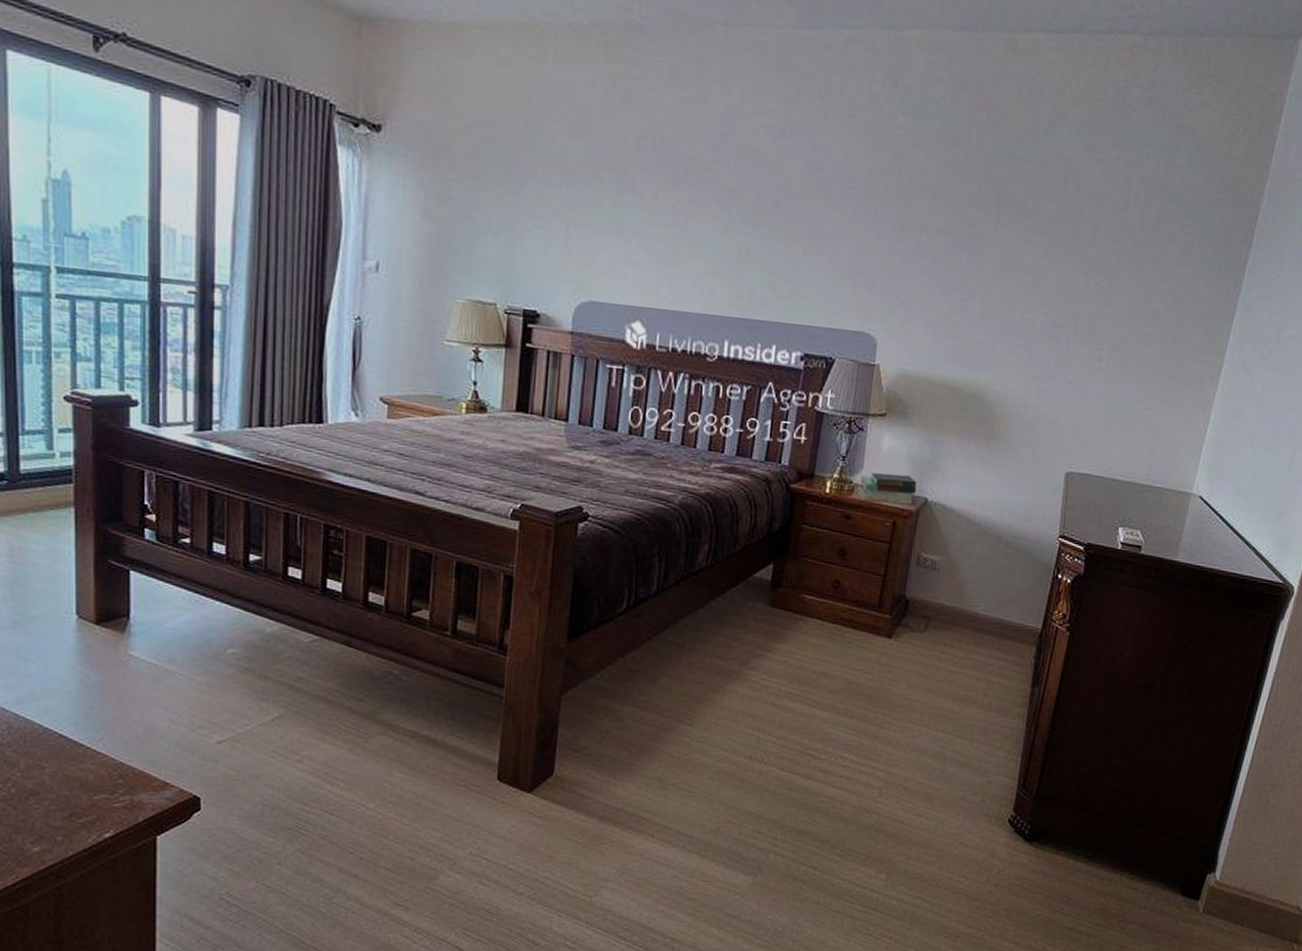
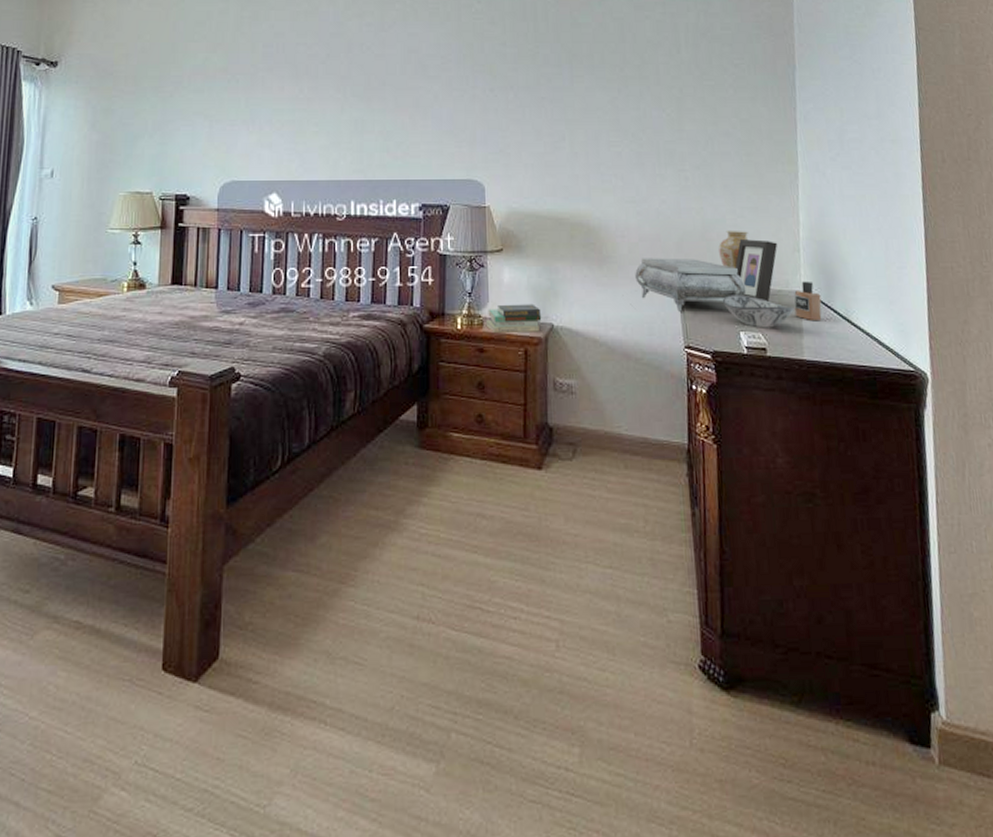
jewelry box: none [1022,440,1137,500] -> present [635,258,747,312]
decorative bowl: none [1108,489,1182,527] -> present [722,295,796,328]
vase: none [1116,420,1153,462] -> present [719,230,749,268]
picture frame: none [1129,432,1181,500] -> present [735,239,778,302]
perfume: none [1179,483,1211,526] -> present [794,281,822,322]

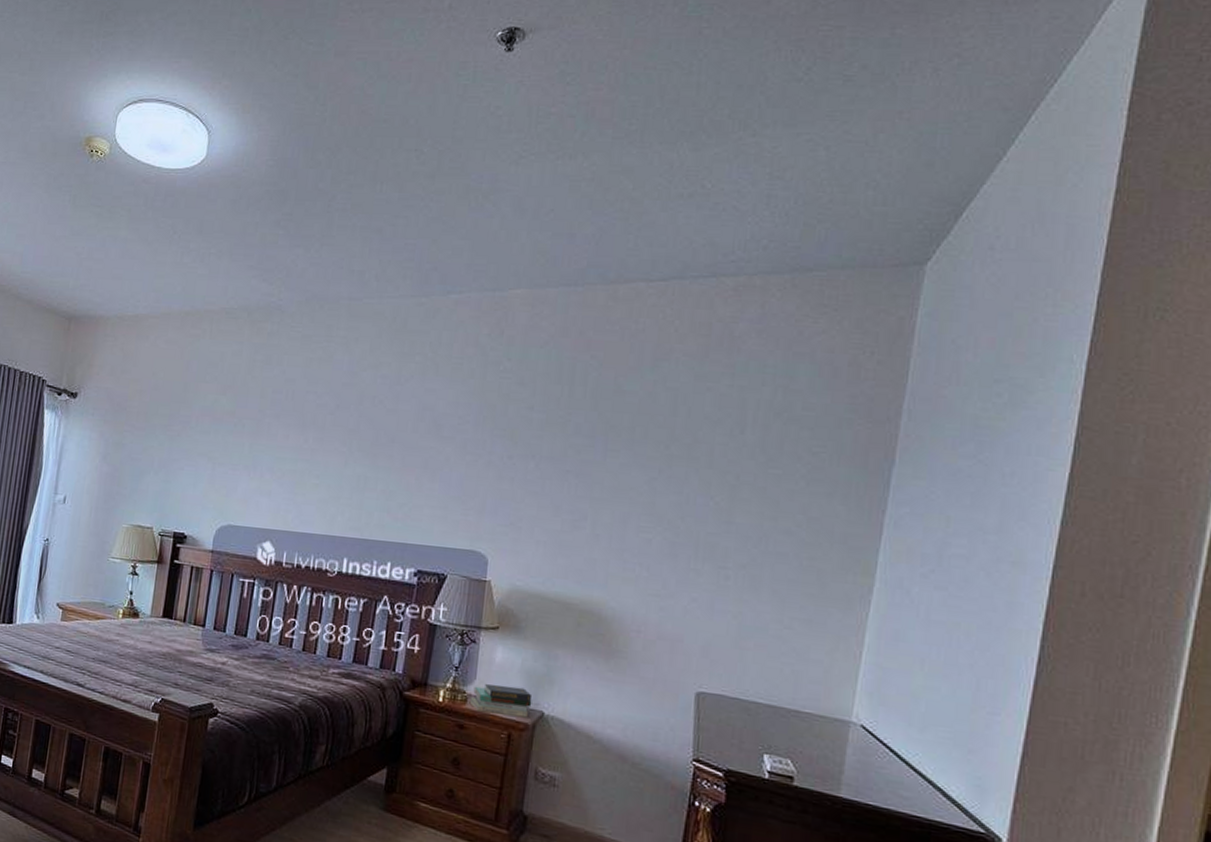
jewelry box: present [635,258,747,312] -> none [646,657,781,722]
vase: present [719,230,749,268] -> none [753,640,795,685]
decorative bowl: present [722,295,796,328] -> none [747,712,840,756]
picture frame: present [735,239,778,302] -> none [771,653,831,727]
perfume: present [794,281,822,322] -> none [837,710,876,759]

